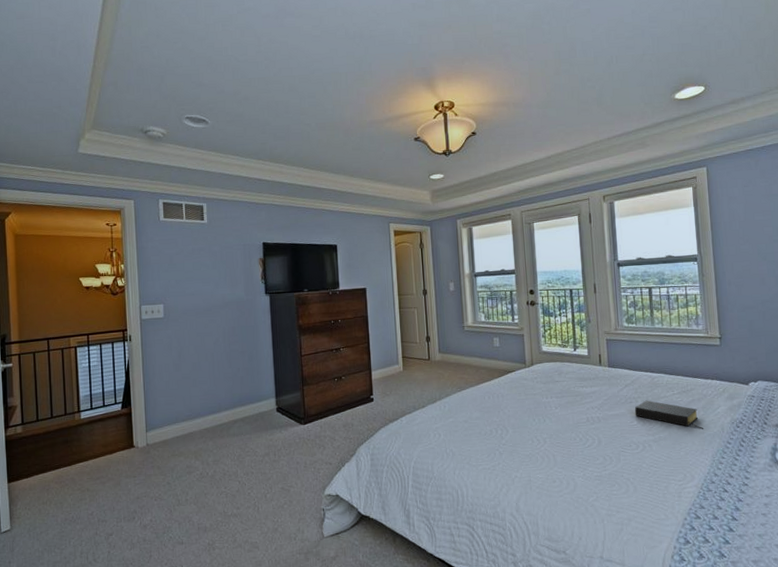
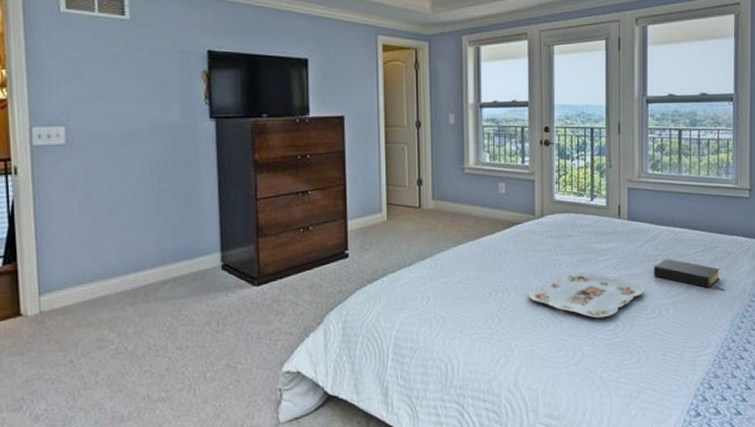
serving tray: none [524,412,628,453] -> present [528,271,645,319]

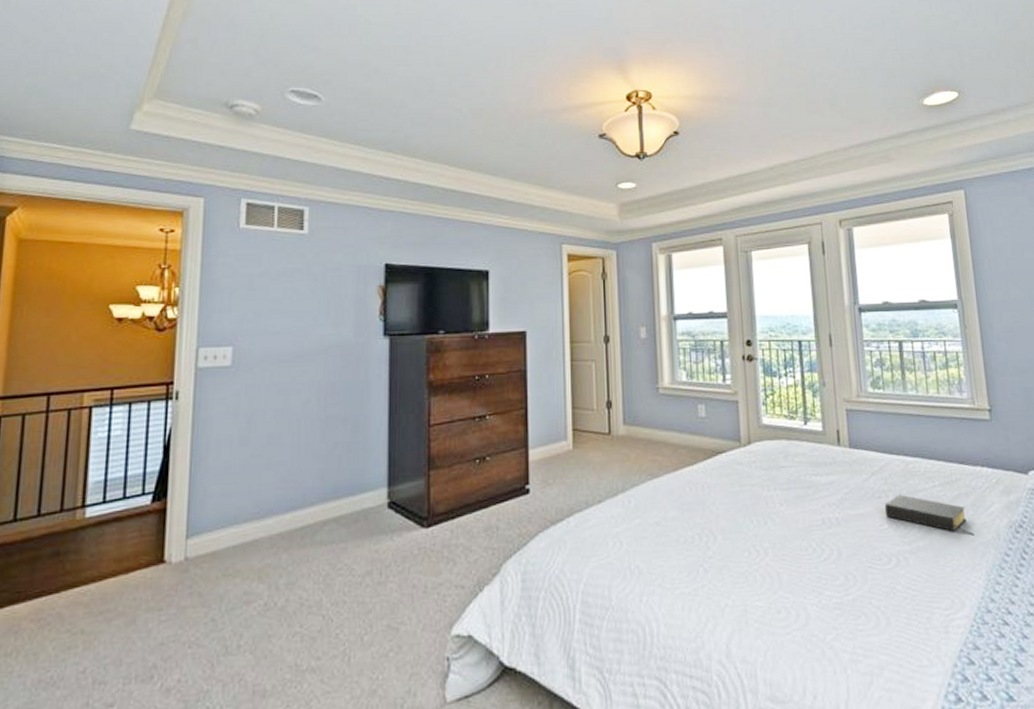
serving tray: present [528,271,645,319] -> none [737,511,877,570]

